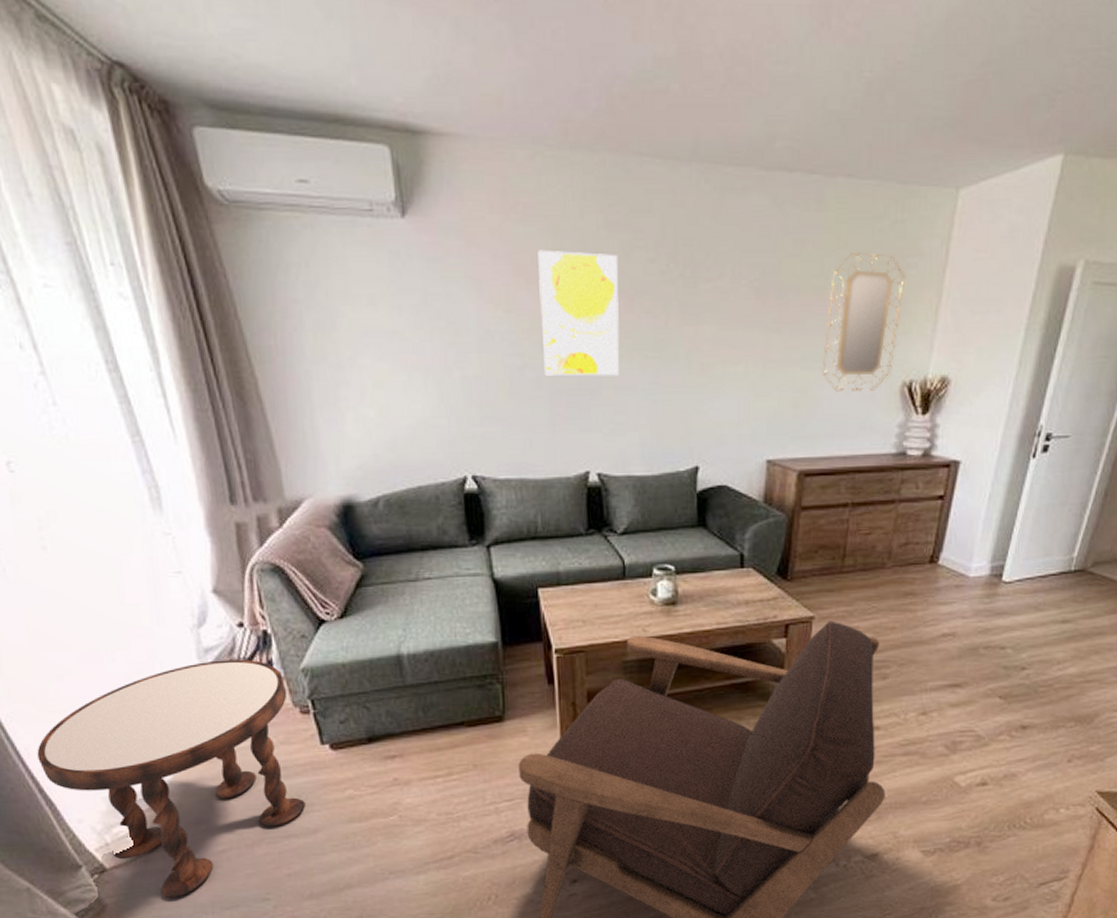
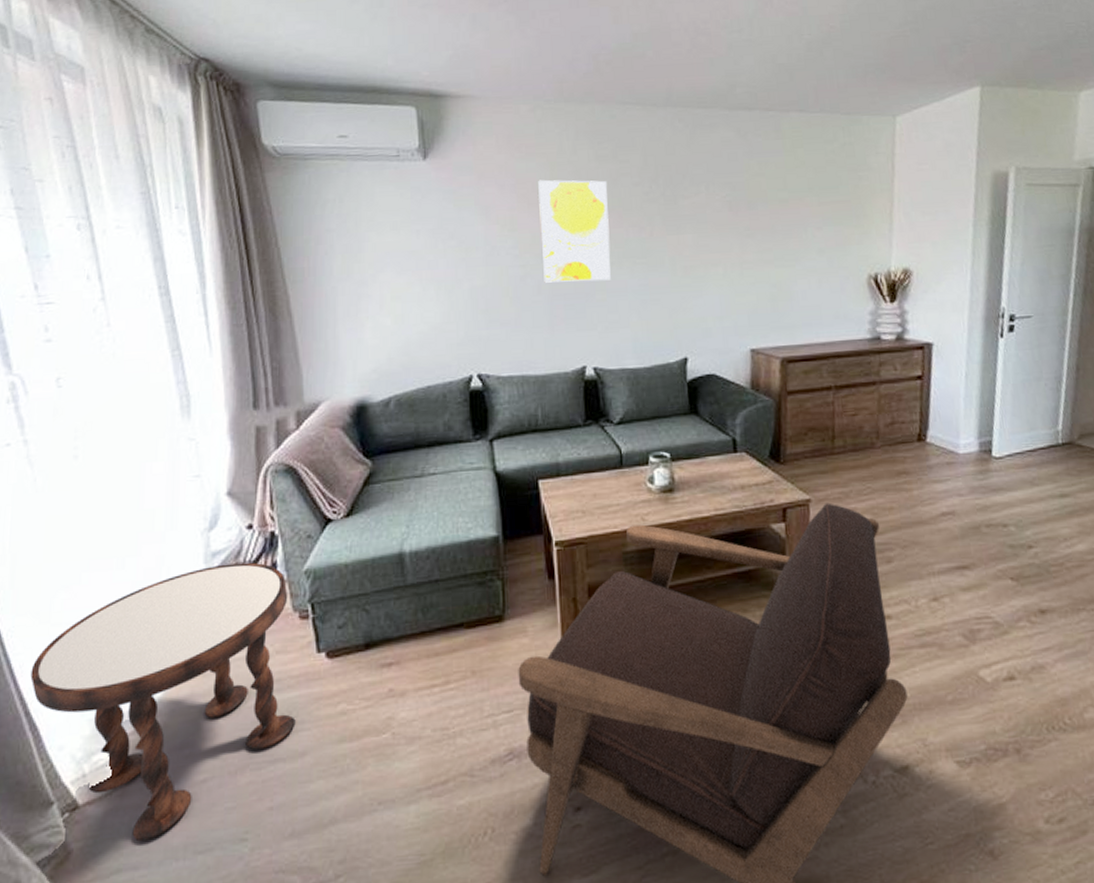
home mirror: present [823,252,906,391] -> none [793,169,860,286]

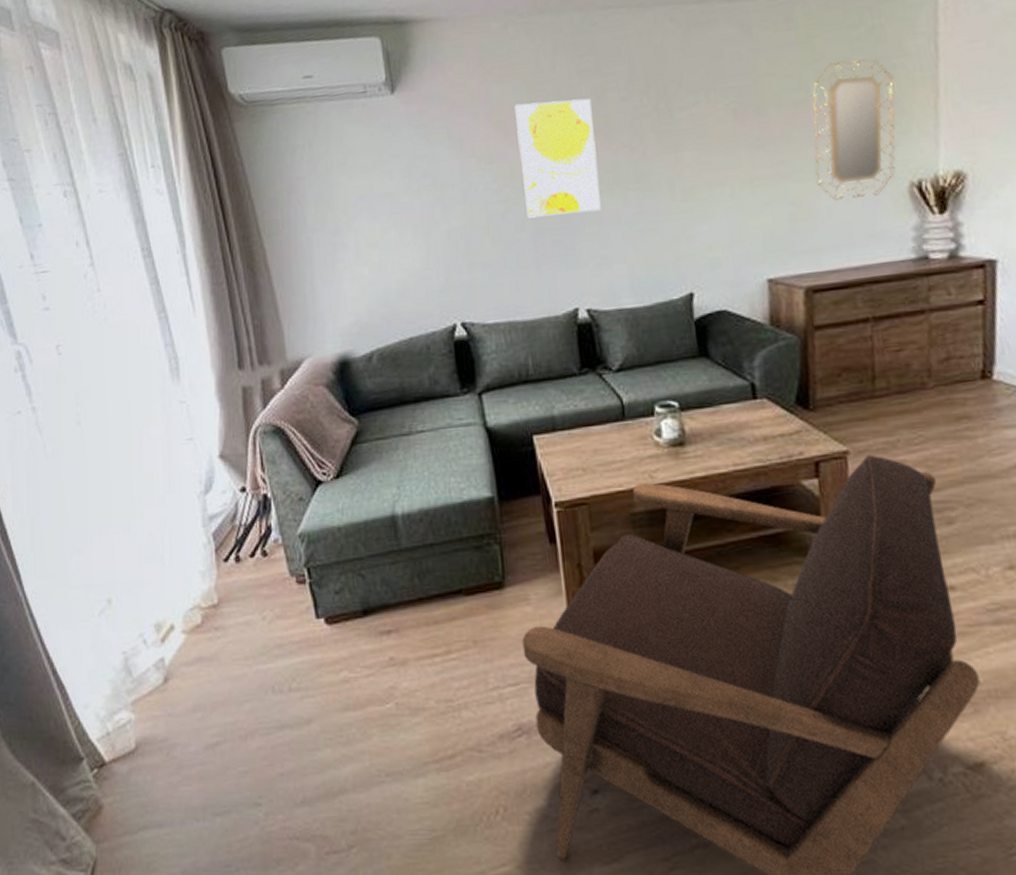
side table: present [30,562,296,842] -> none [55,525,300,801]
home mirror: none [793,169,860,286] -> present [812,59,896,201]

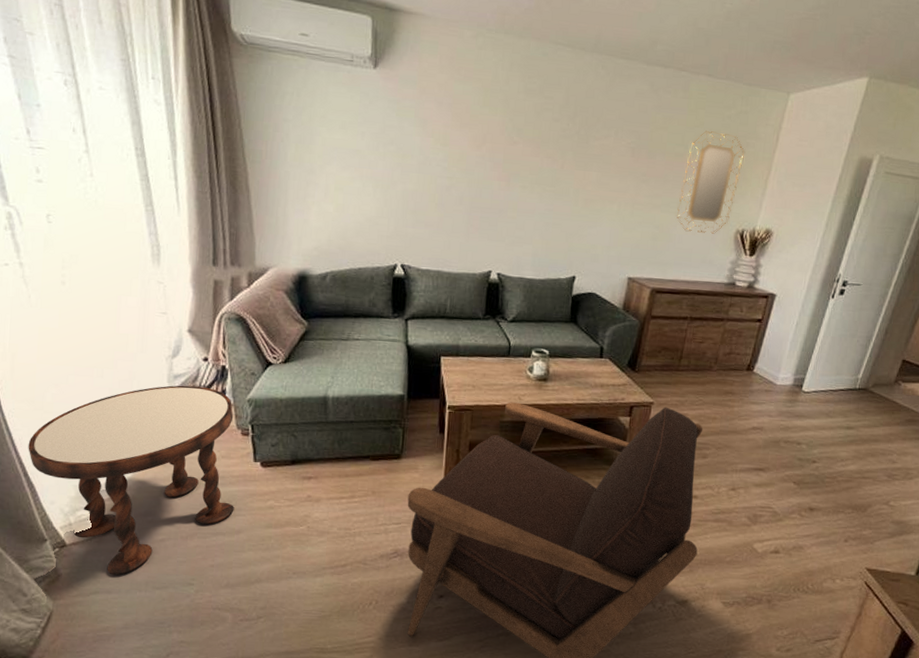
side table: none [55,525,300,801] -> present [28,385,234,576]
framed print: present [514,98,601,219] -> none [466,103,532,202]

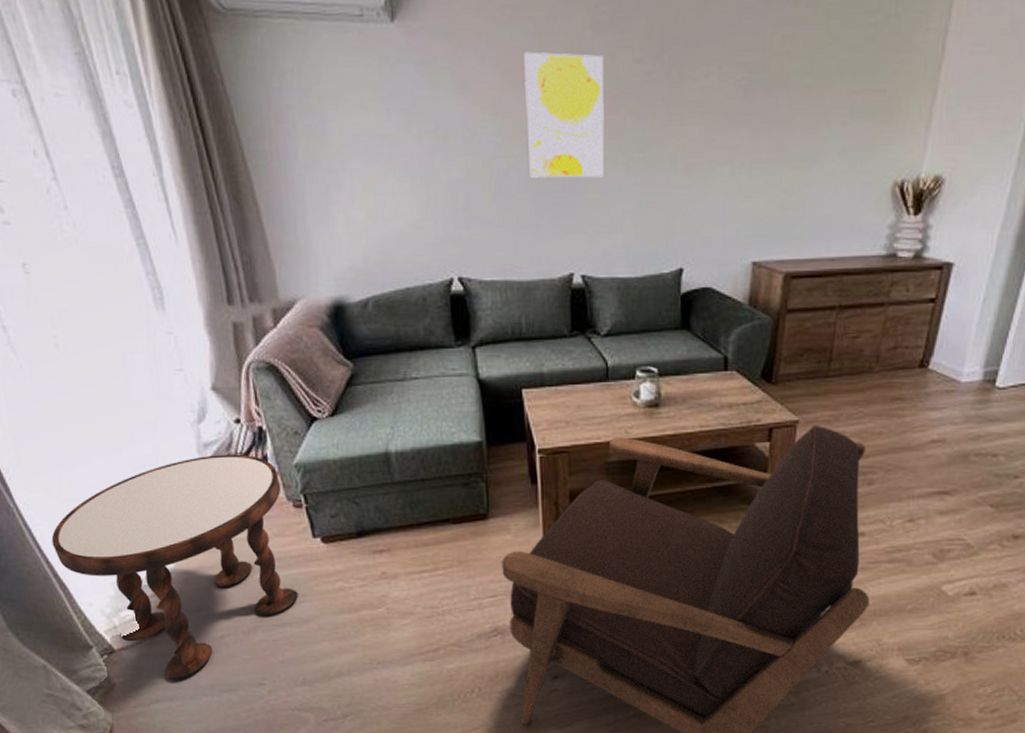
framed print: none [466,103,532,202] -> present [524,51,605,178]
home mirror: present [677,131,745,234] -> none [811,49,899,192]

